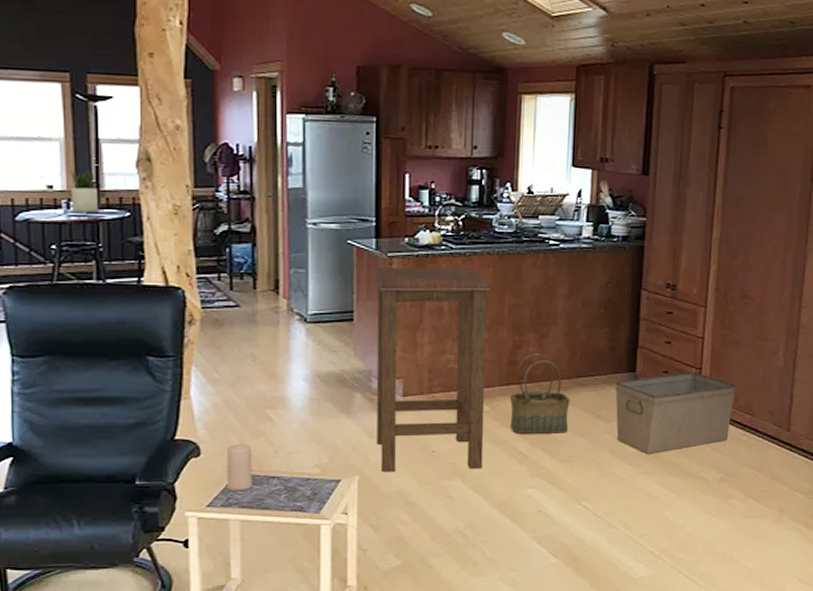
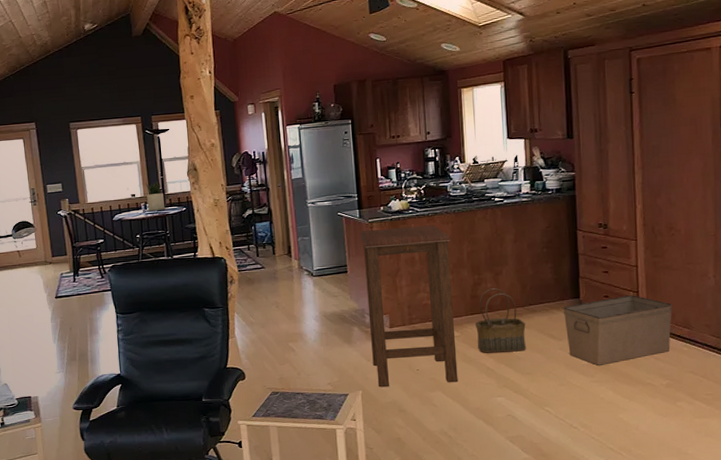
candle: present [226,443,252,492] -> none [264,369,284,405]

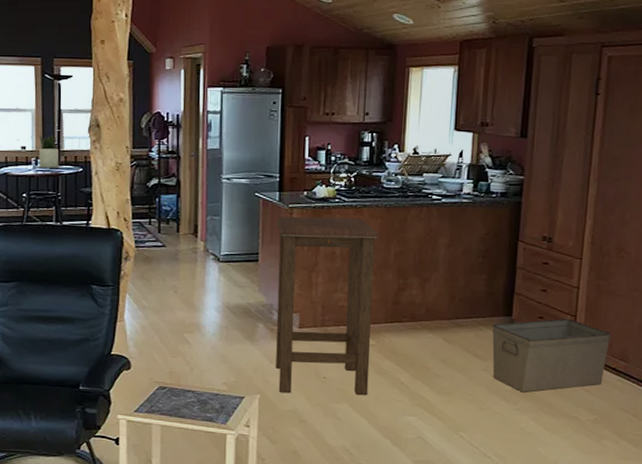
basket: present [475,288,526,353] -> none [394,296,449,369]

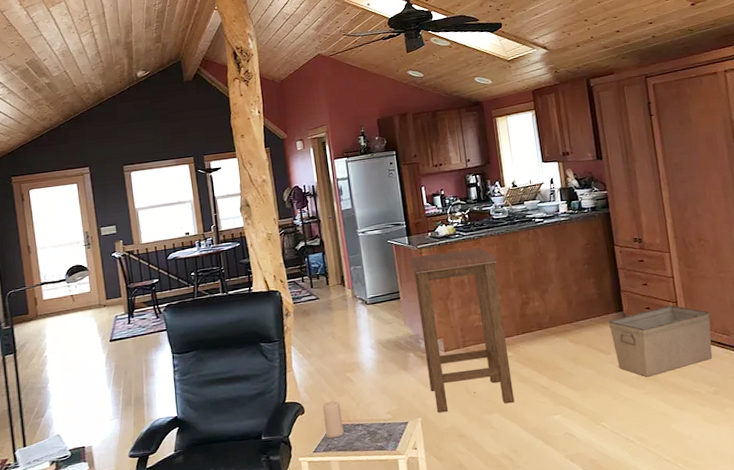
planter: present [38,135,61,169] -> none [200,219,221,249]
candle: none [150,360,172,401] -> present [323,401,344,439]

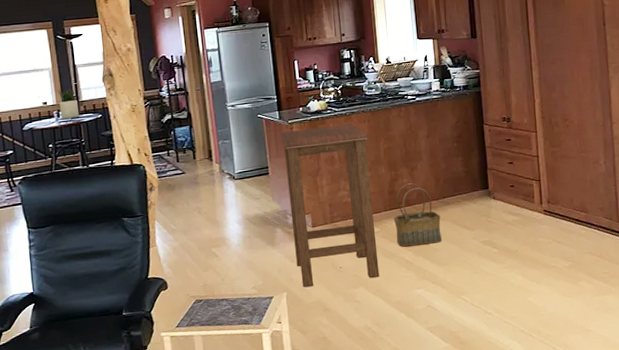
planter: none [200,219,221,249] -> present [58,88,81,120]
candle: present [323,401,344,439] -> none [187,276,208,314]
basket: none [527,306,577,372] -> present [394,183,442,247]
storage bin: present [608,305,713,377] -> none [473,183,571,252]

